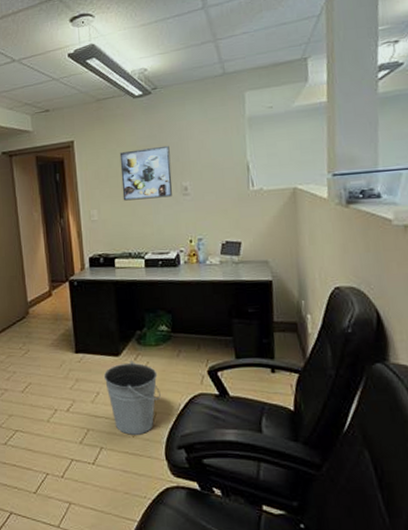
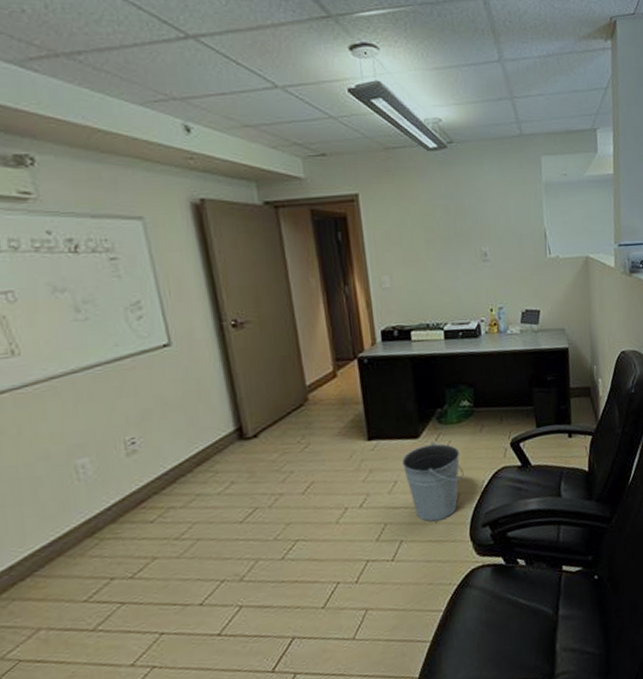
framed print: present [119,145,172,201] -> none [413,206,472,266]

